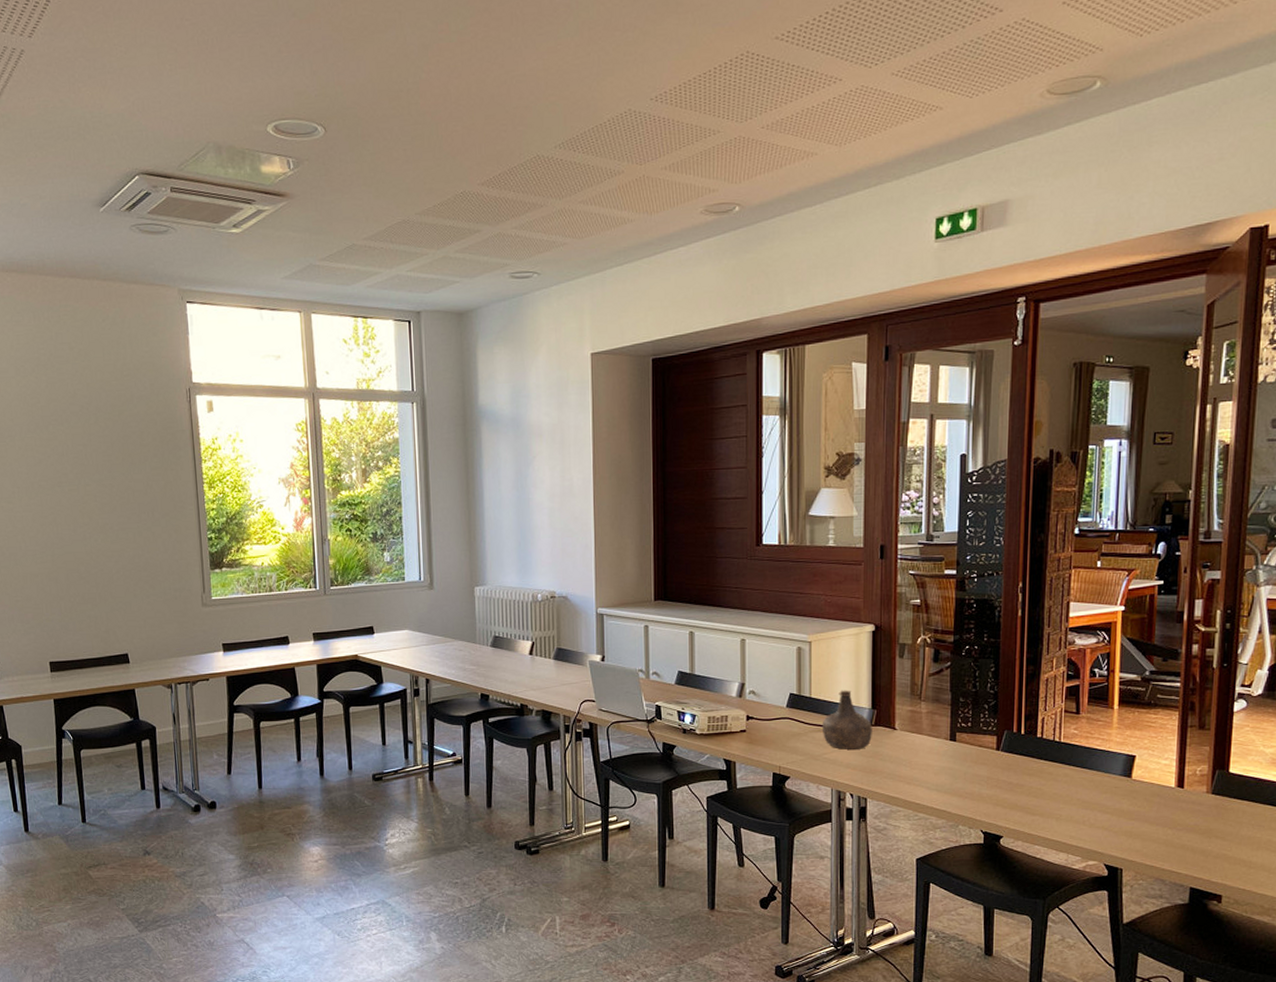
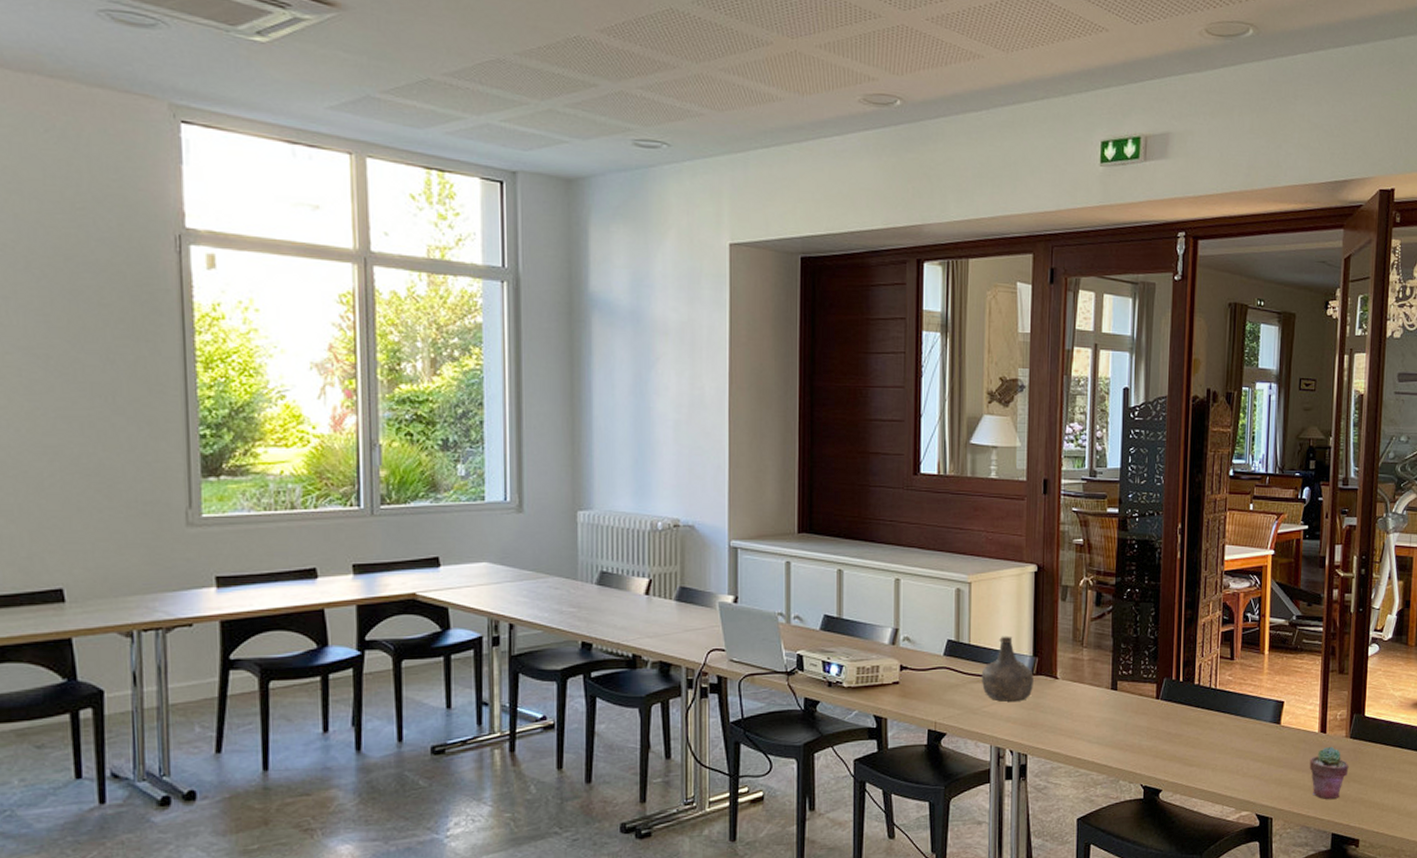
potted succulent: none [1164,801,1210,853] -> present [1309,746,1349,799]

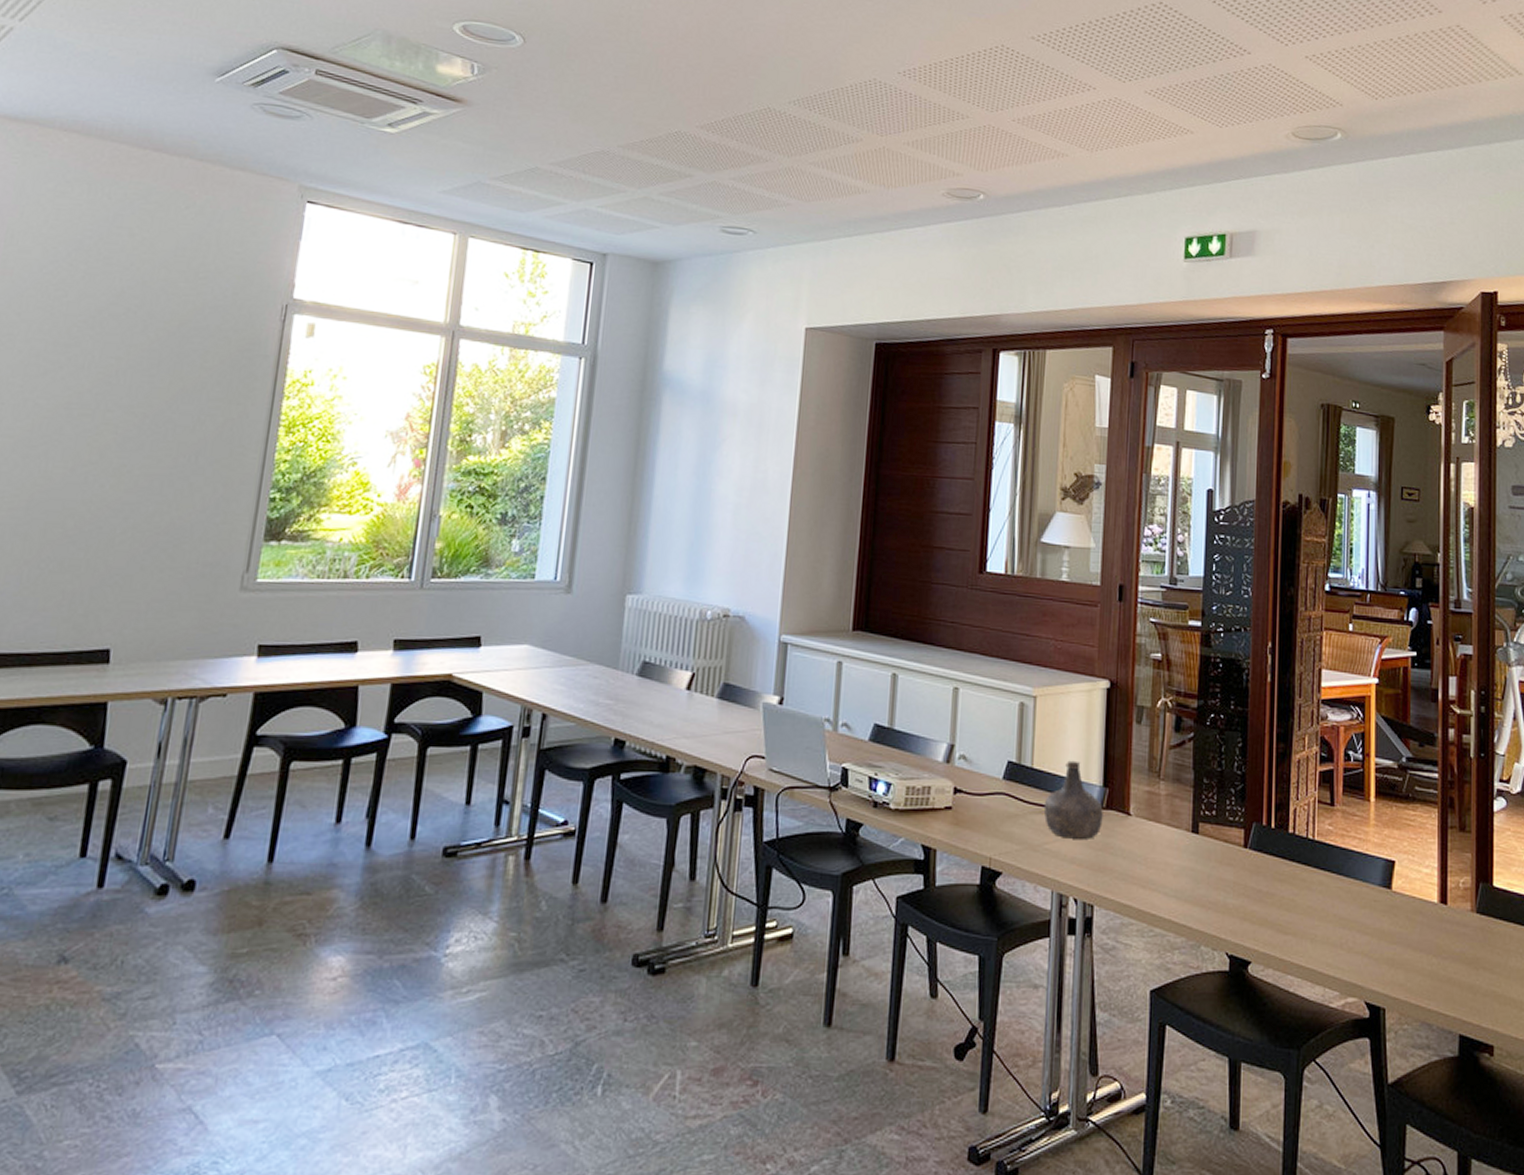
potted succulent: present [1309,746,1349,799] -> none [1428,921,1477,989]

